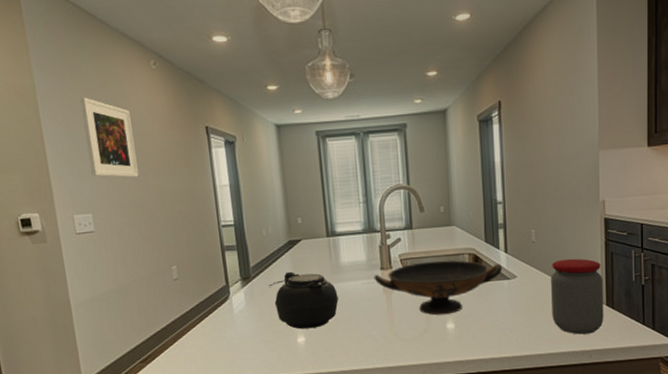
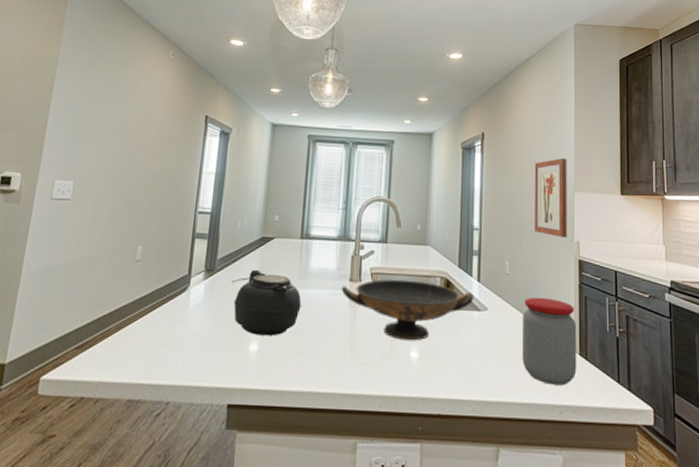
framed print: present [80,97,139,178] -> none [85,73,139,153]
wall art: none [556,116,592,199] -> present [534,158,567,238]

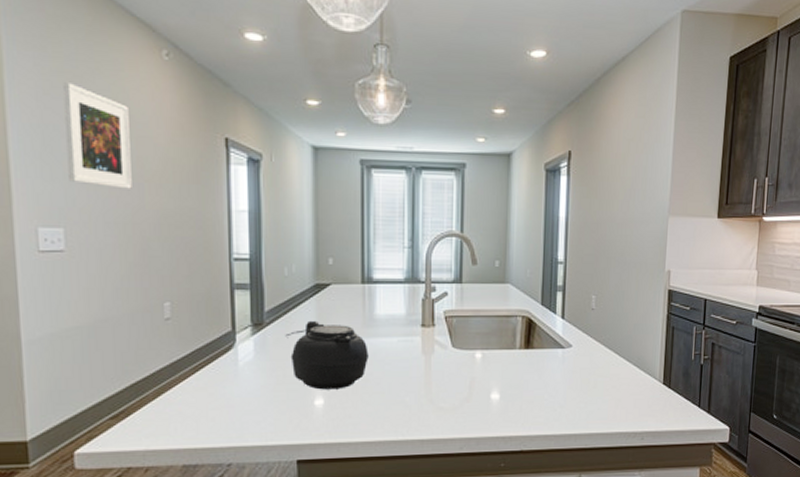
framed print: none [85,73,139,153] -> present [63,82,132,189]
decorative bowl: present [341,279,474,341] -> none [412,321,558,383]
jar: present [522,297,577,386] -> none [606,330,662,414]
wall art: present [534,158,567,238] -> none [624,178,663,267]

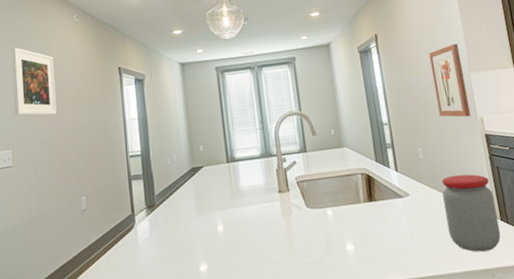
teapot: present [285,320,369,390] -> none [172,198,239,257]
jar: none [606,330,662,414] -> present [442,174,501,252]
wall art: none [624,178,663,267] -> present [428,43,471,117]

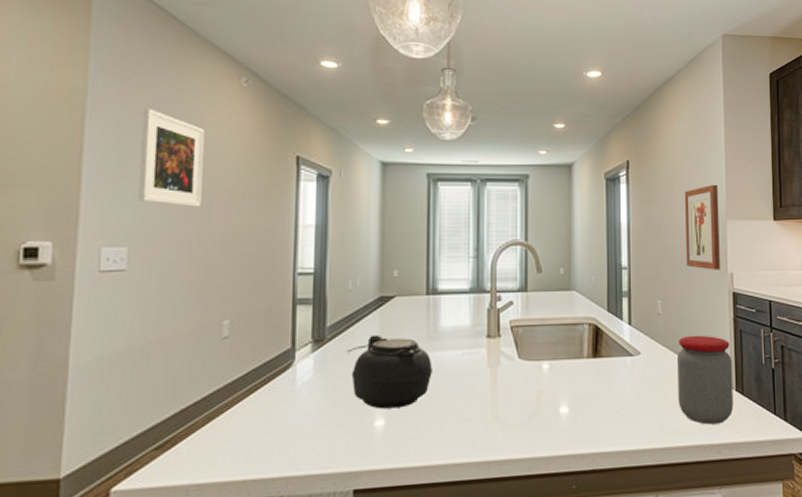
teapot: none [172,198,239,257] -> present [347,334,432,409]

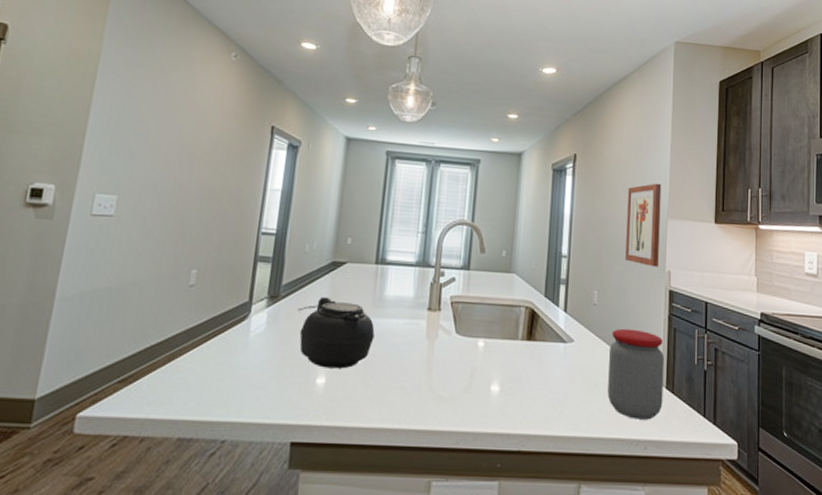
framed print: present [139,108,204,207] -> none [132,74,195,165]

